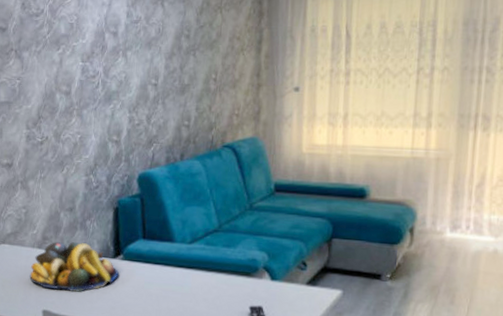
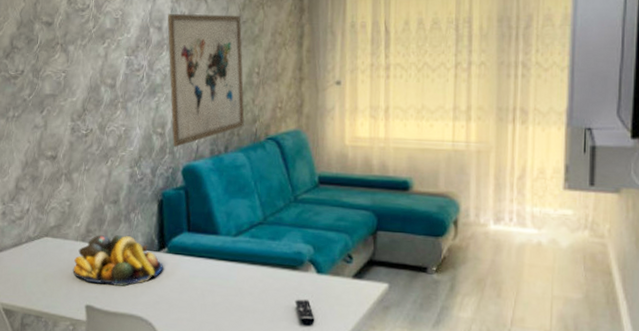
wall art: none [123,18,201,155] -> present [167,13,245,147]

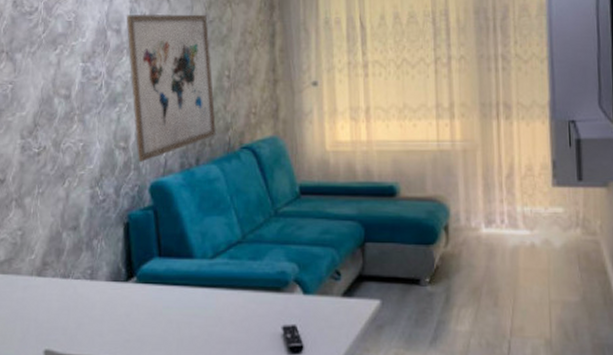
fruit bowl: present [72,234,163,287] -> none [28,265,132,326]

